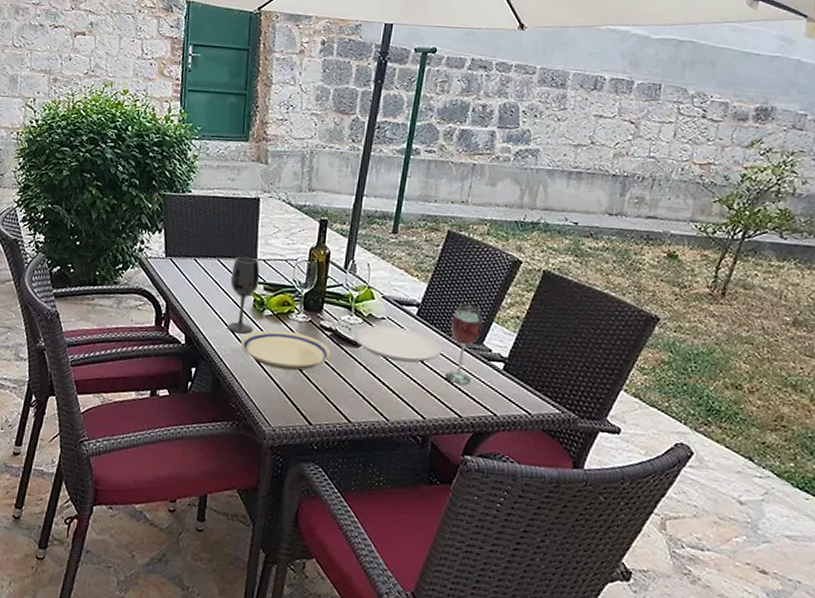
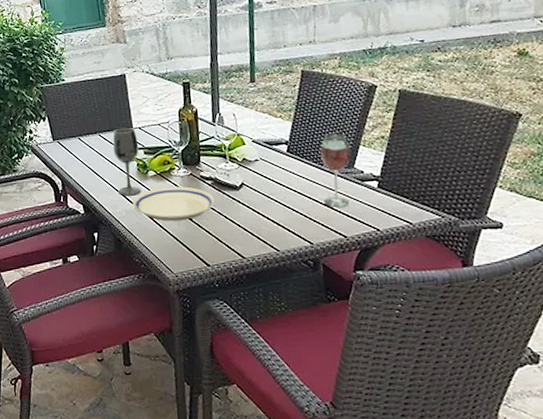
plate: present [354,325,443,363] -> none [233,165,318,197]

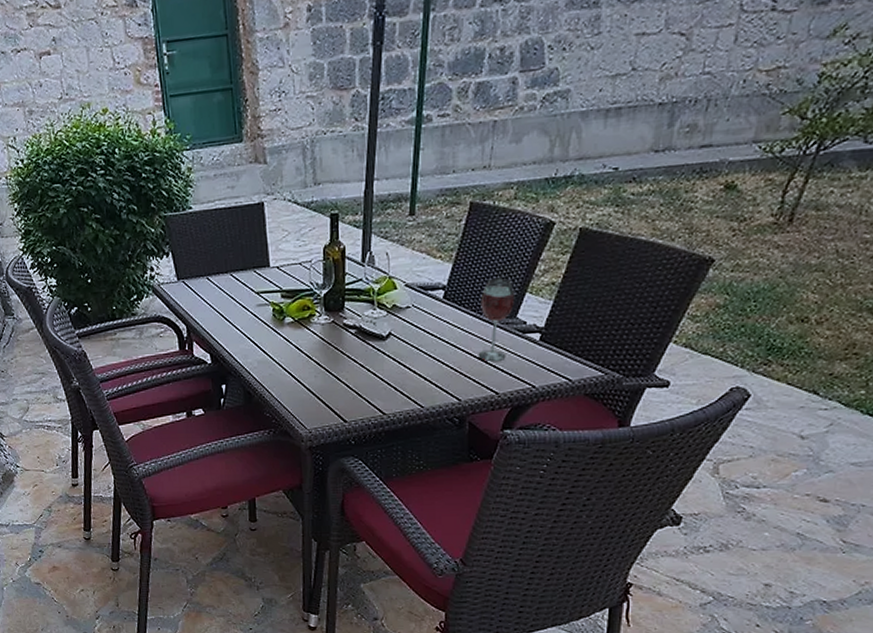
wine glass: present [112,127,141,196] -> none [246,266,276,345]
plate: present [132,186,216,222] -> none [265,334,358,374]

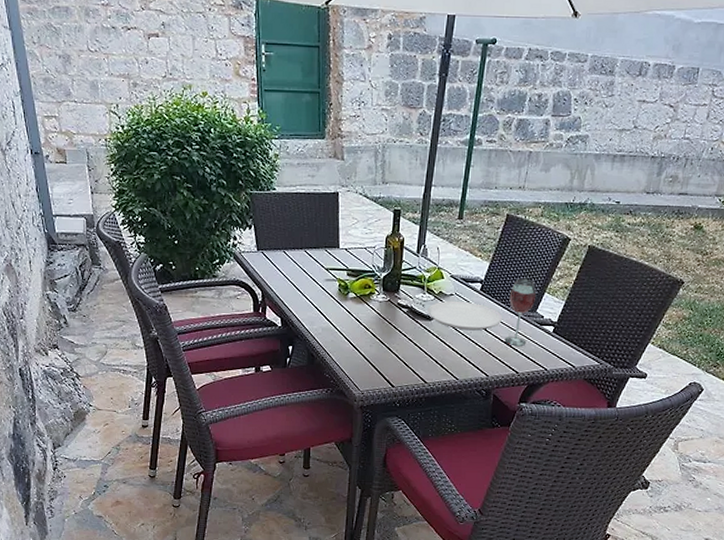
plate: none [380,313,475,348] -> present [427,300,503,331]

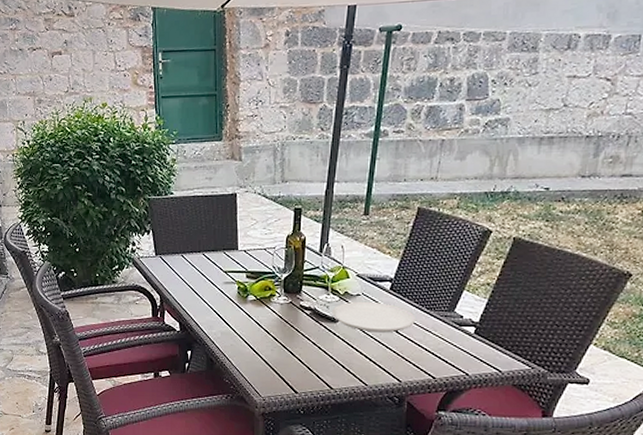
wineglass: present [504,278,537,346] -> none [418,275,454,349]

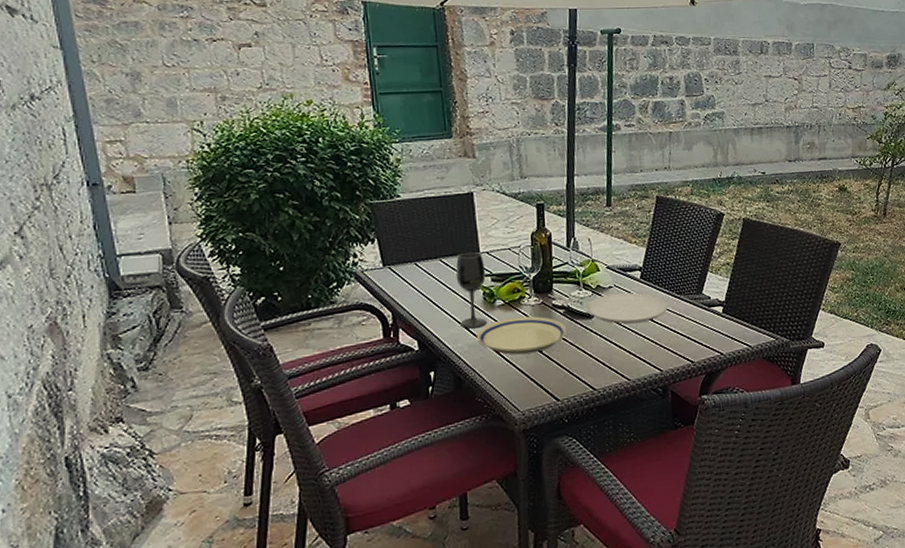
wine glass: none [215,249,242,318] -> present [455,251,486,329]
plate: none [228,312,312,347] -> present [476,316,568,355]

